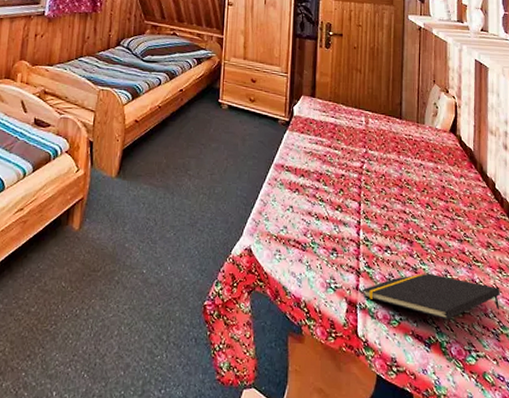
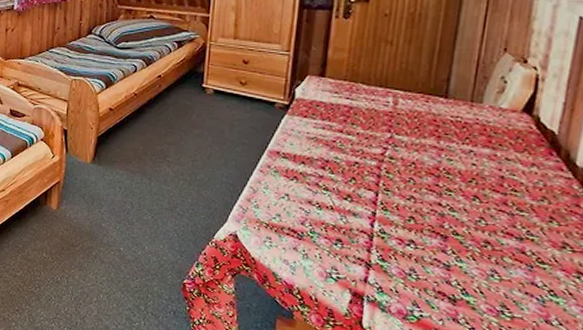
notepad: present [363,273,500,320] -> none [372,271,574,322]

